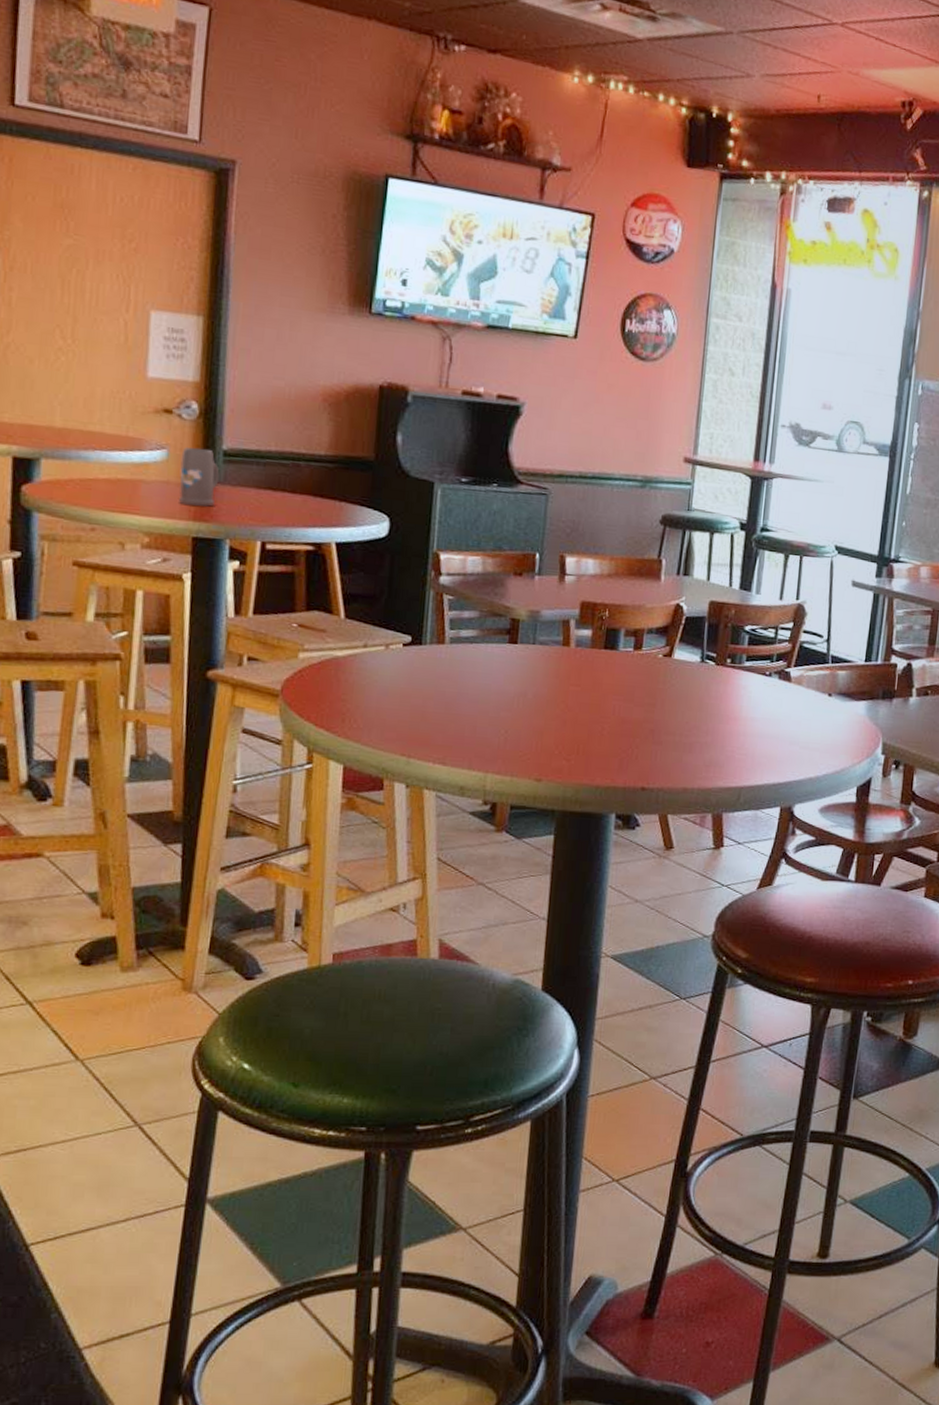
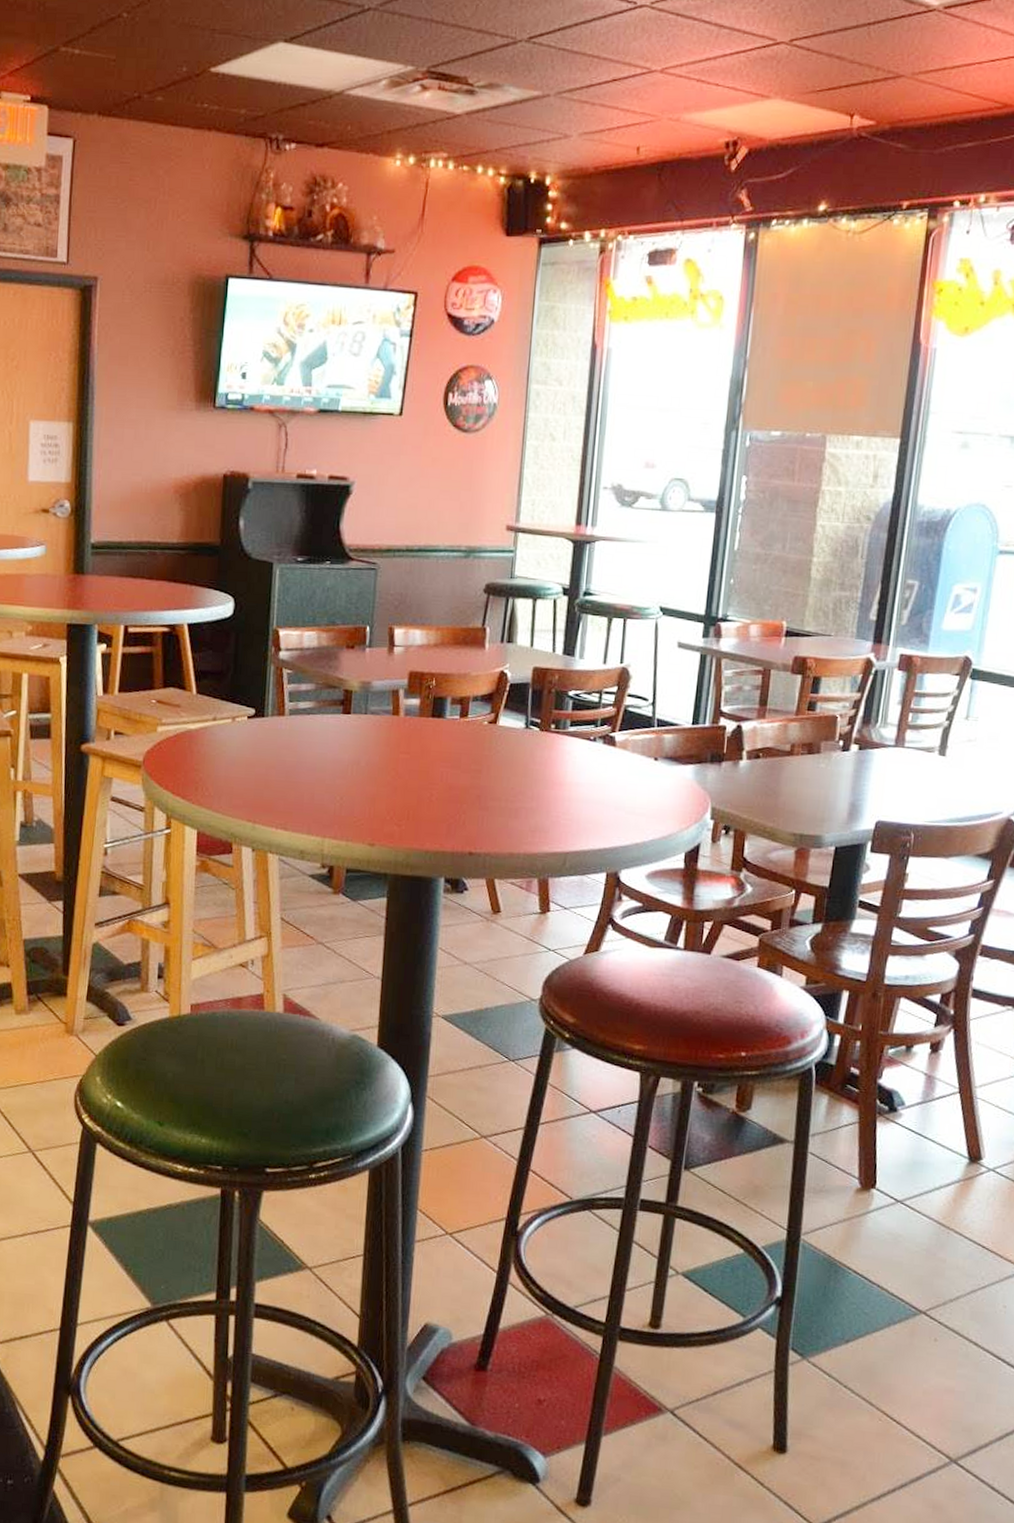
beer mug: present [179,447,220,507] -> none [56,542,89,596]

